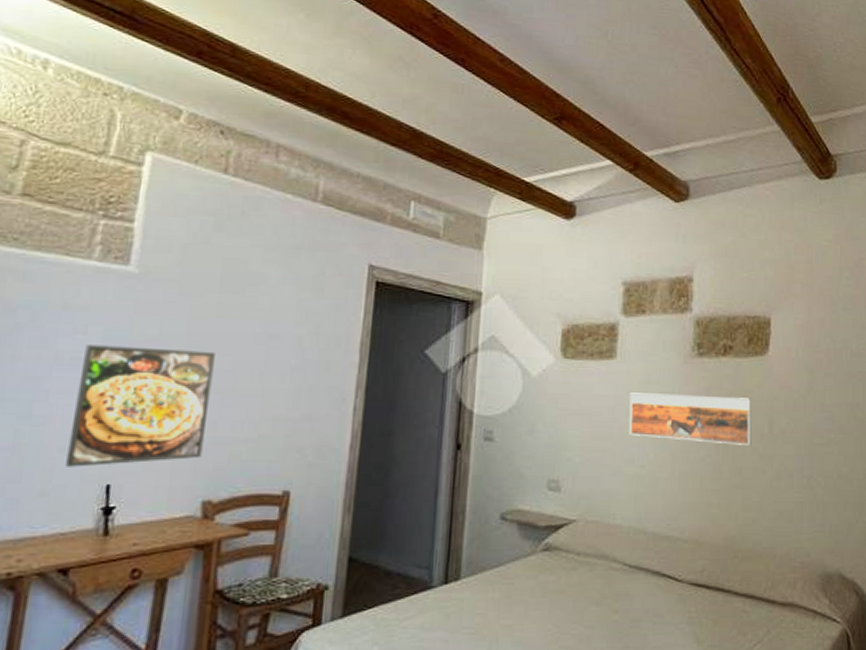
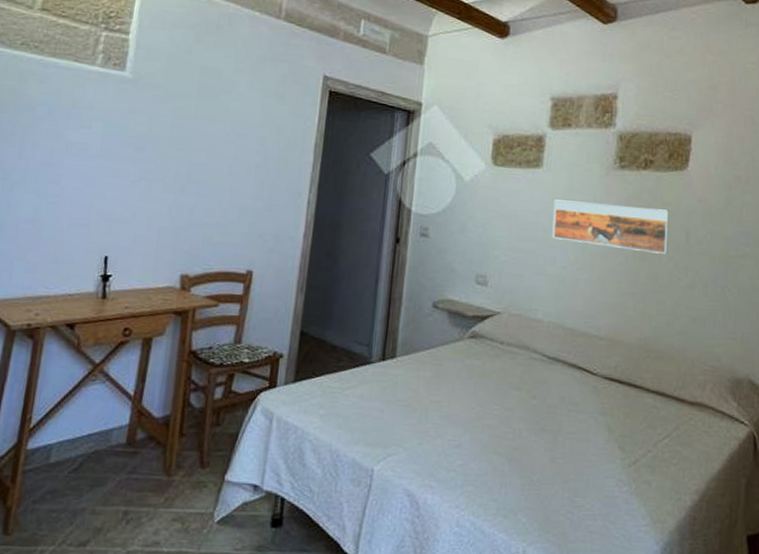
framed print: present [65,345,215,467] -> none [73,138,193,240]

